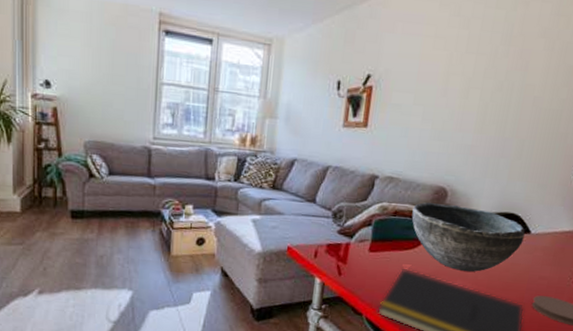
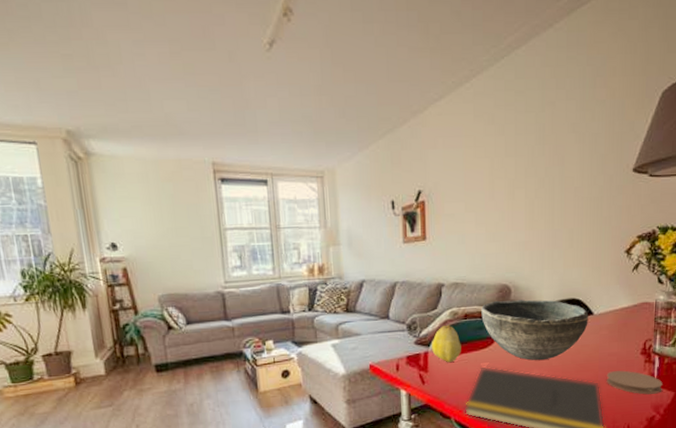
fruit: none [354,217,386,259] -> present [431,323,461,363]

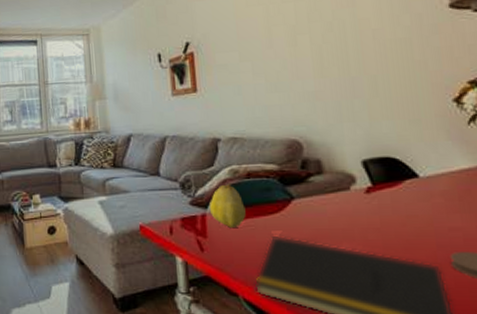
bowl: present [481,300,588,361] -> none [267,157,413,232]

